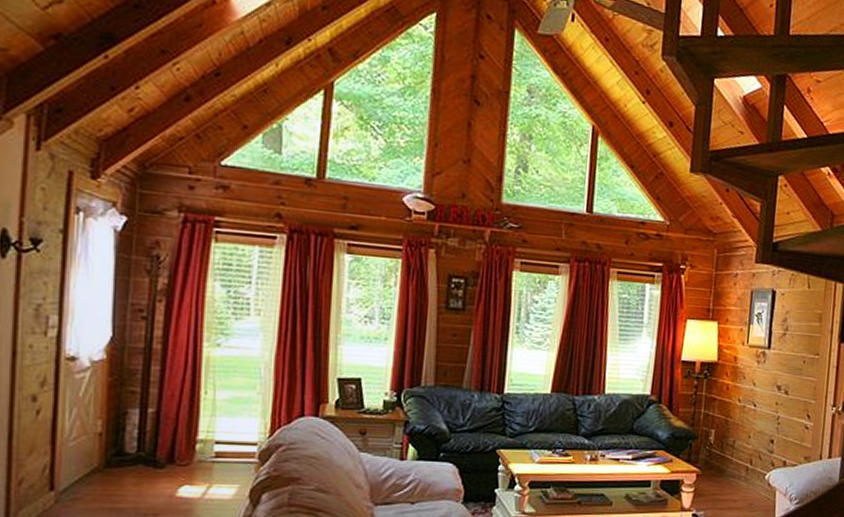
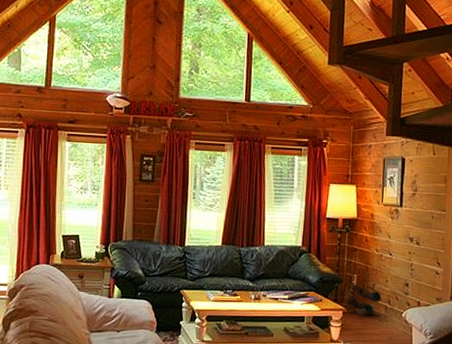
boots: none [700,441,743,479] -> present [345,284,382,316]

